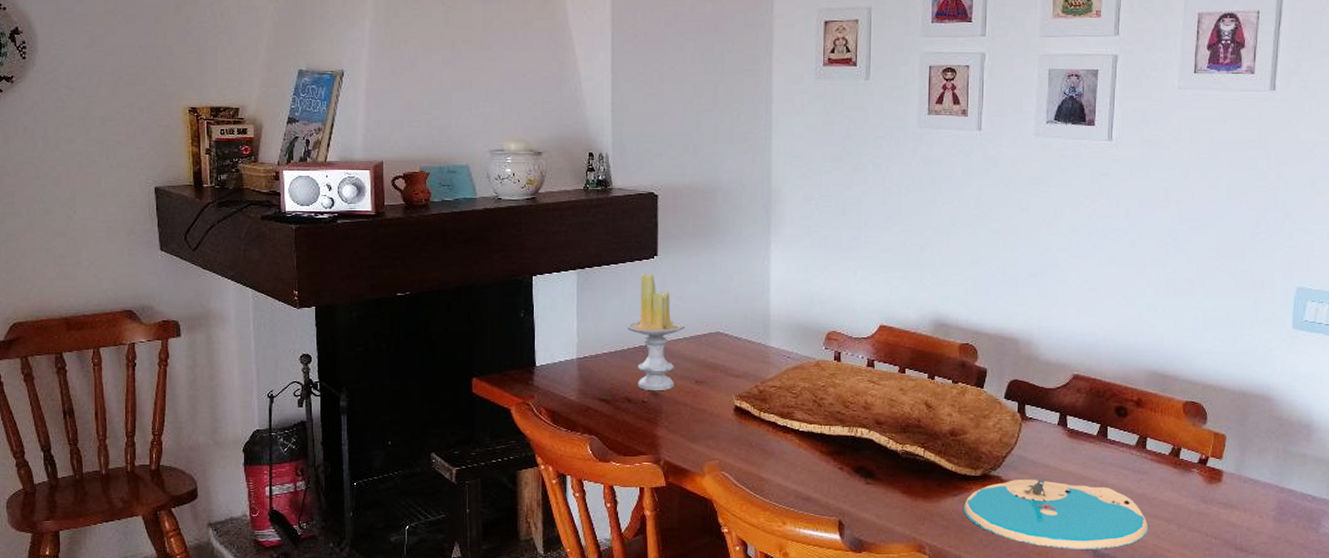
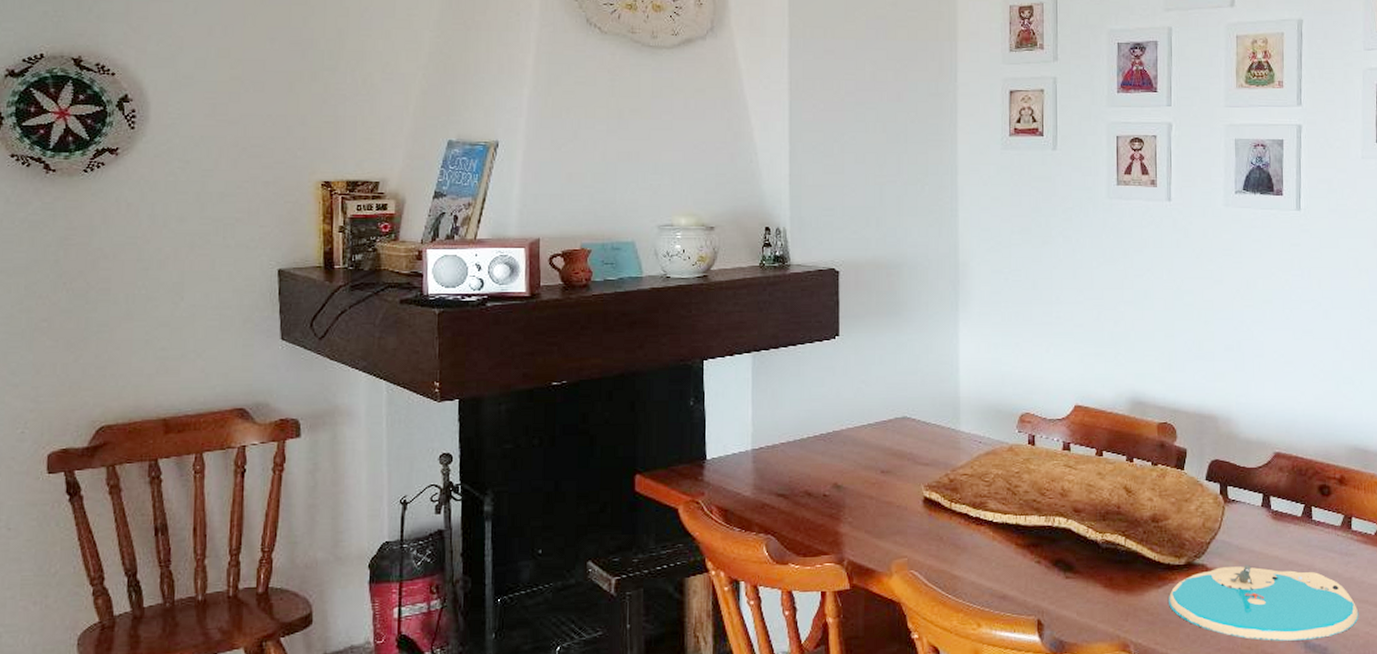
candle: present [626,272,686,391] -> none [806,354,870,484]

